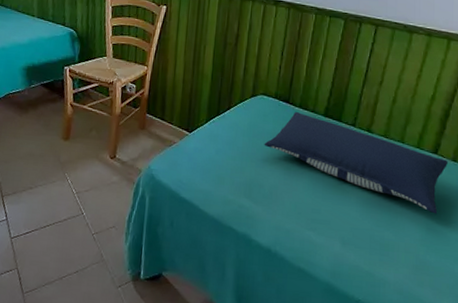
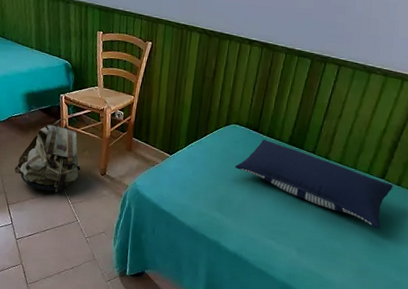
backpack: none [10,94,87,182] -> present [14,118,81,194]

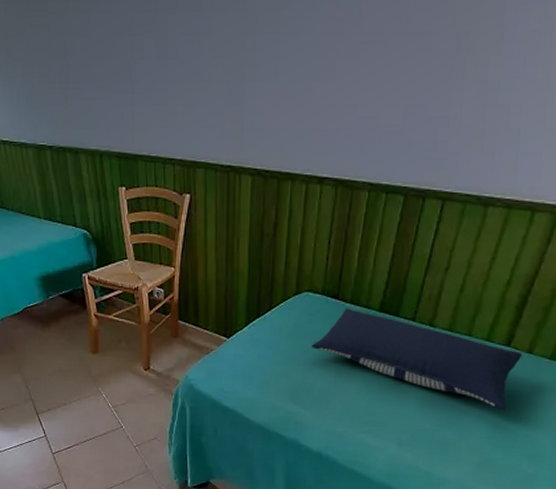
backpack: present [14,118,81,194] -> none [39,304,119,396]

